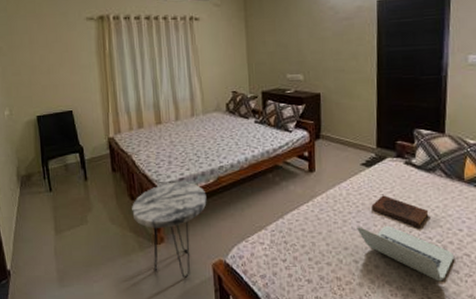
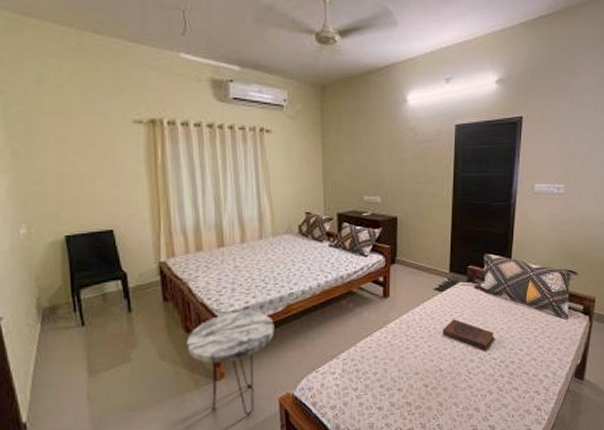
laptop: present [357,226,454,281] -> none [428,349,514,400]

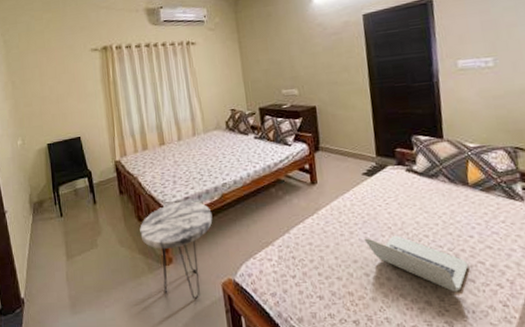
laptop: none [428,349,514,400] -> present [364,236,468,292]
book: present [442,319,494,349] -> none [377,204,437,236]

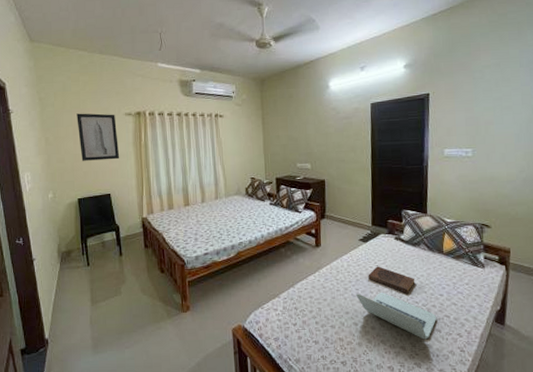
wall art: none [42,51,88,104] -> present [76,113,120,161]
side table: present [140,201,213,299] -> none [161,257,228,342]
book: none [377,204,437,236] -> present [368,266,415,293]

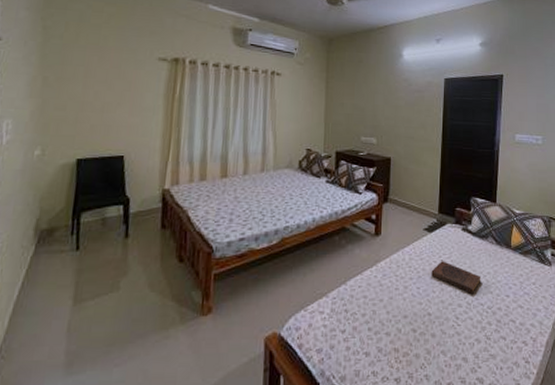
wall art: present [76,113,120,161] -> none [90,51,145,113]
laptop: present [356,293,436,340] -> none [417,293,501,349]

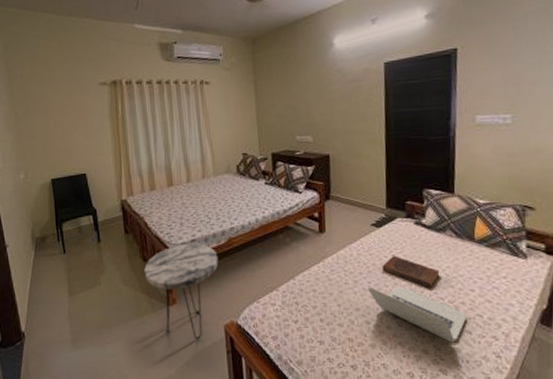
side table: none [178,243,268,356] -> present [144,244,218,339]
laptop: none [417,293,501,349] -> present [368,287,466,342]

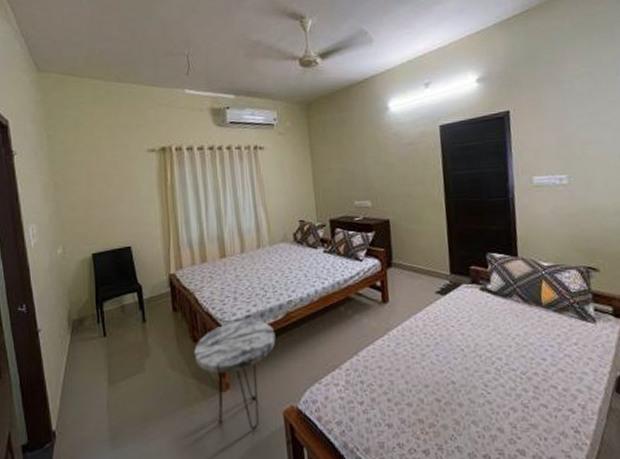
laptop: present [368,287,466,342] -> none [436,358,540,418]
book: present [382,256,440,288] -> none [450,325,510,359]

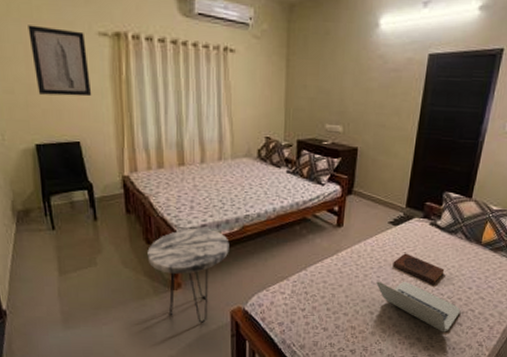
wall art: none [91,151,142,208] -> present [28,25,92,97]
laptop: none [436,358,540,418] -> present [376,281,460,332]
book: none [450,325,510,359] -> present [392,253,445,284]

